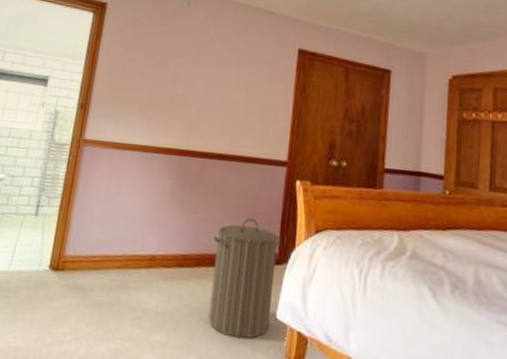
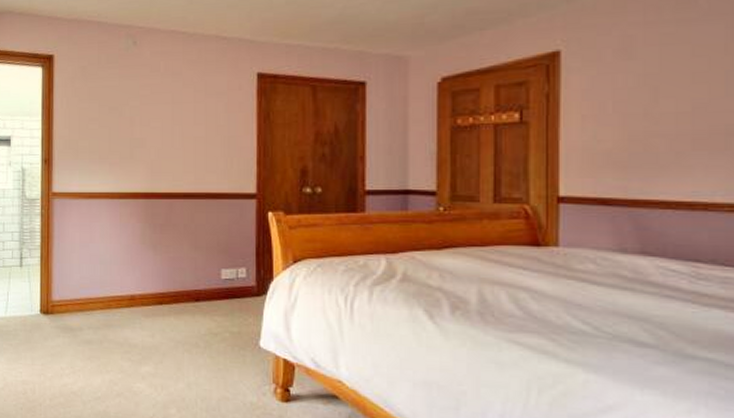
laundry hamper: present [208,218,281,339] -> none [188,253,257,367]

